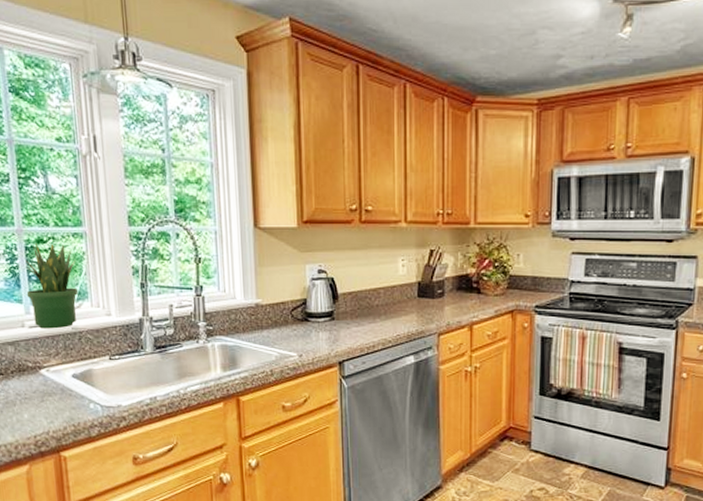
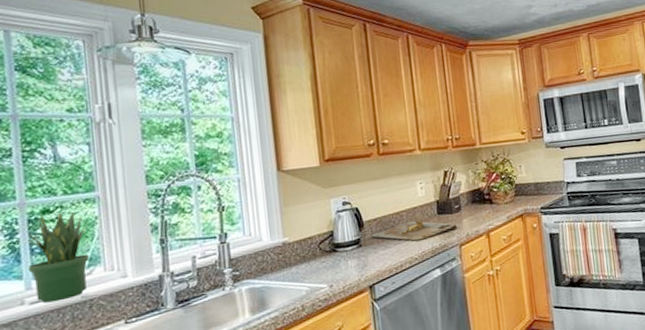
cutting board: none [344,300,437,324] -> present [370,220,457,242]

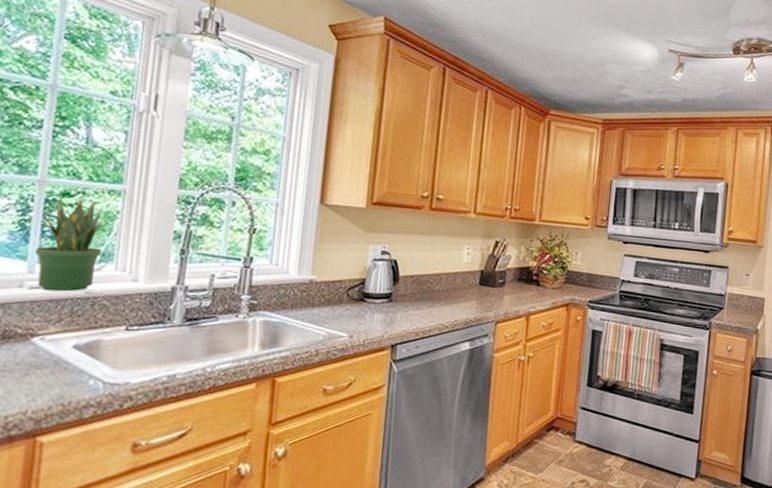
cutting board: present [370,220,457,242] -> none [403,286,497,310]

